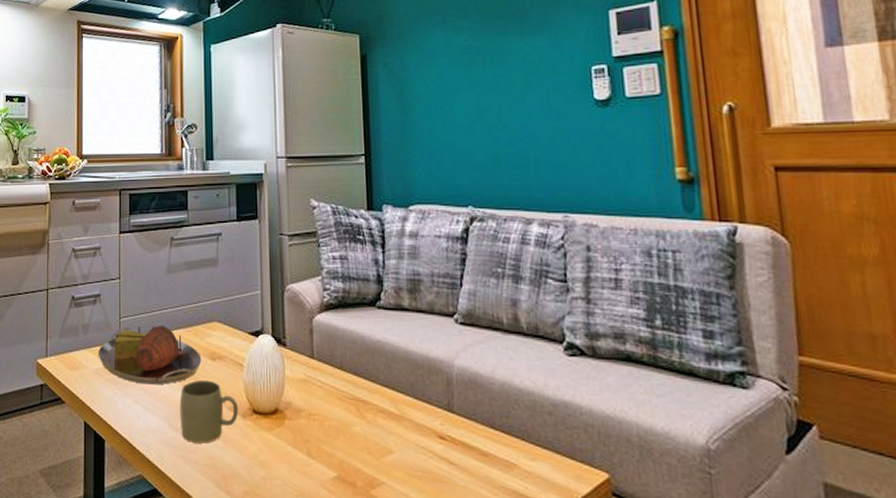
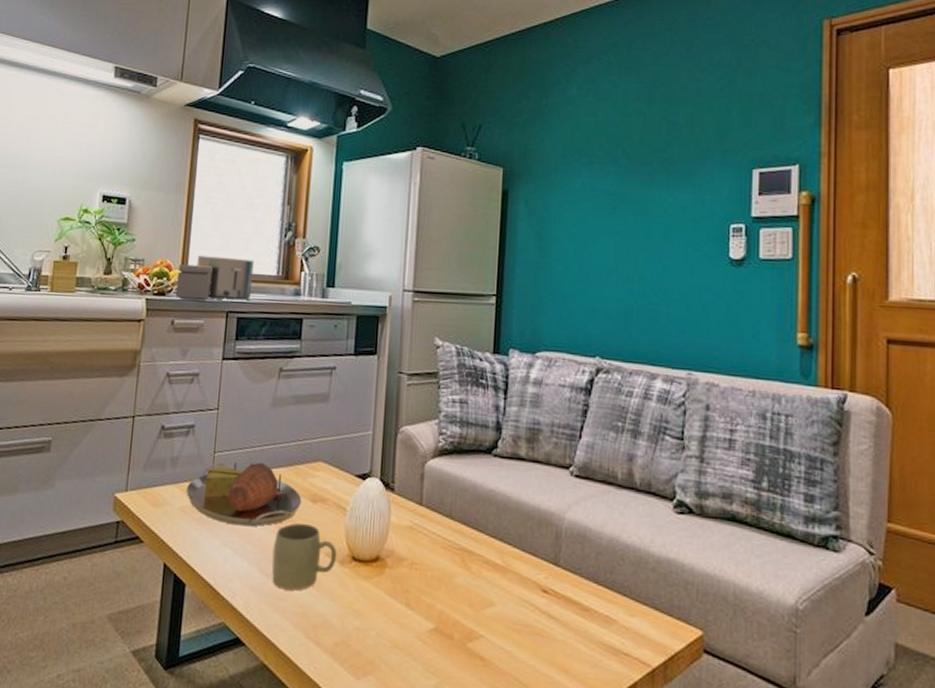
jar: none [74,150,103,182] -> present [175,264,211,300]
toaster: none [90,140,140,179] -> present [196,255,254,301]

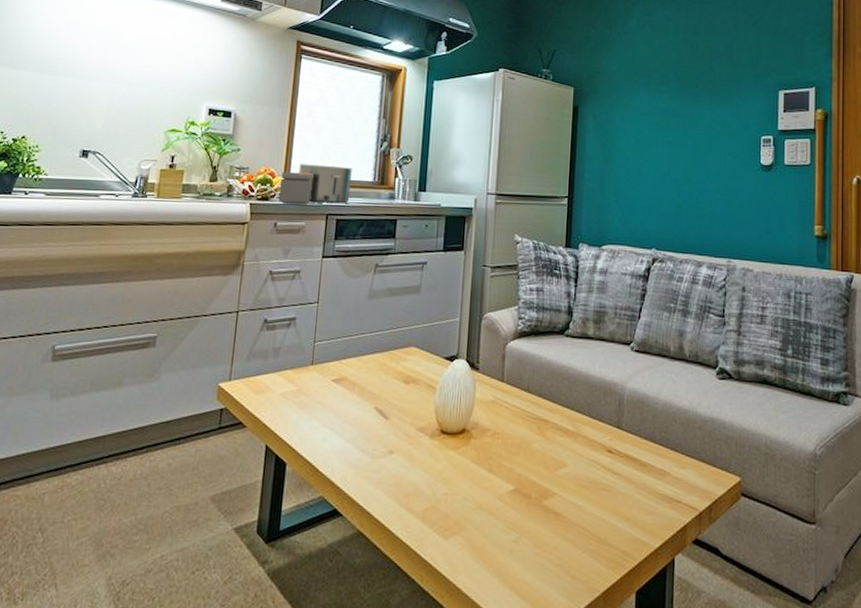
serving tray: present [187,461,302,526] -> none [288,349,396,408]
mug: present [271,523,337,591] -> none [367,402,428,464]

